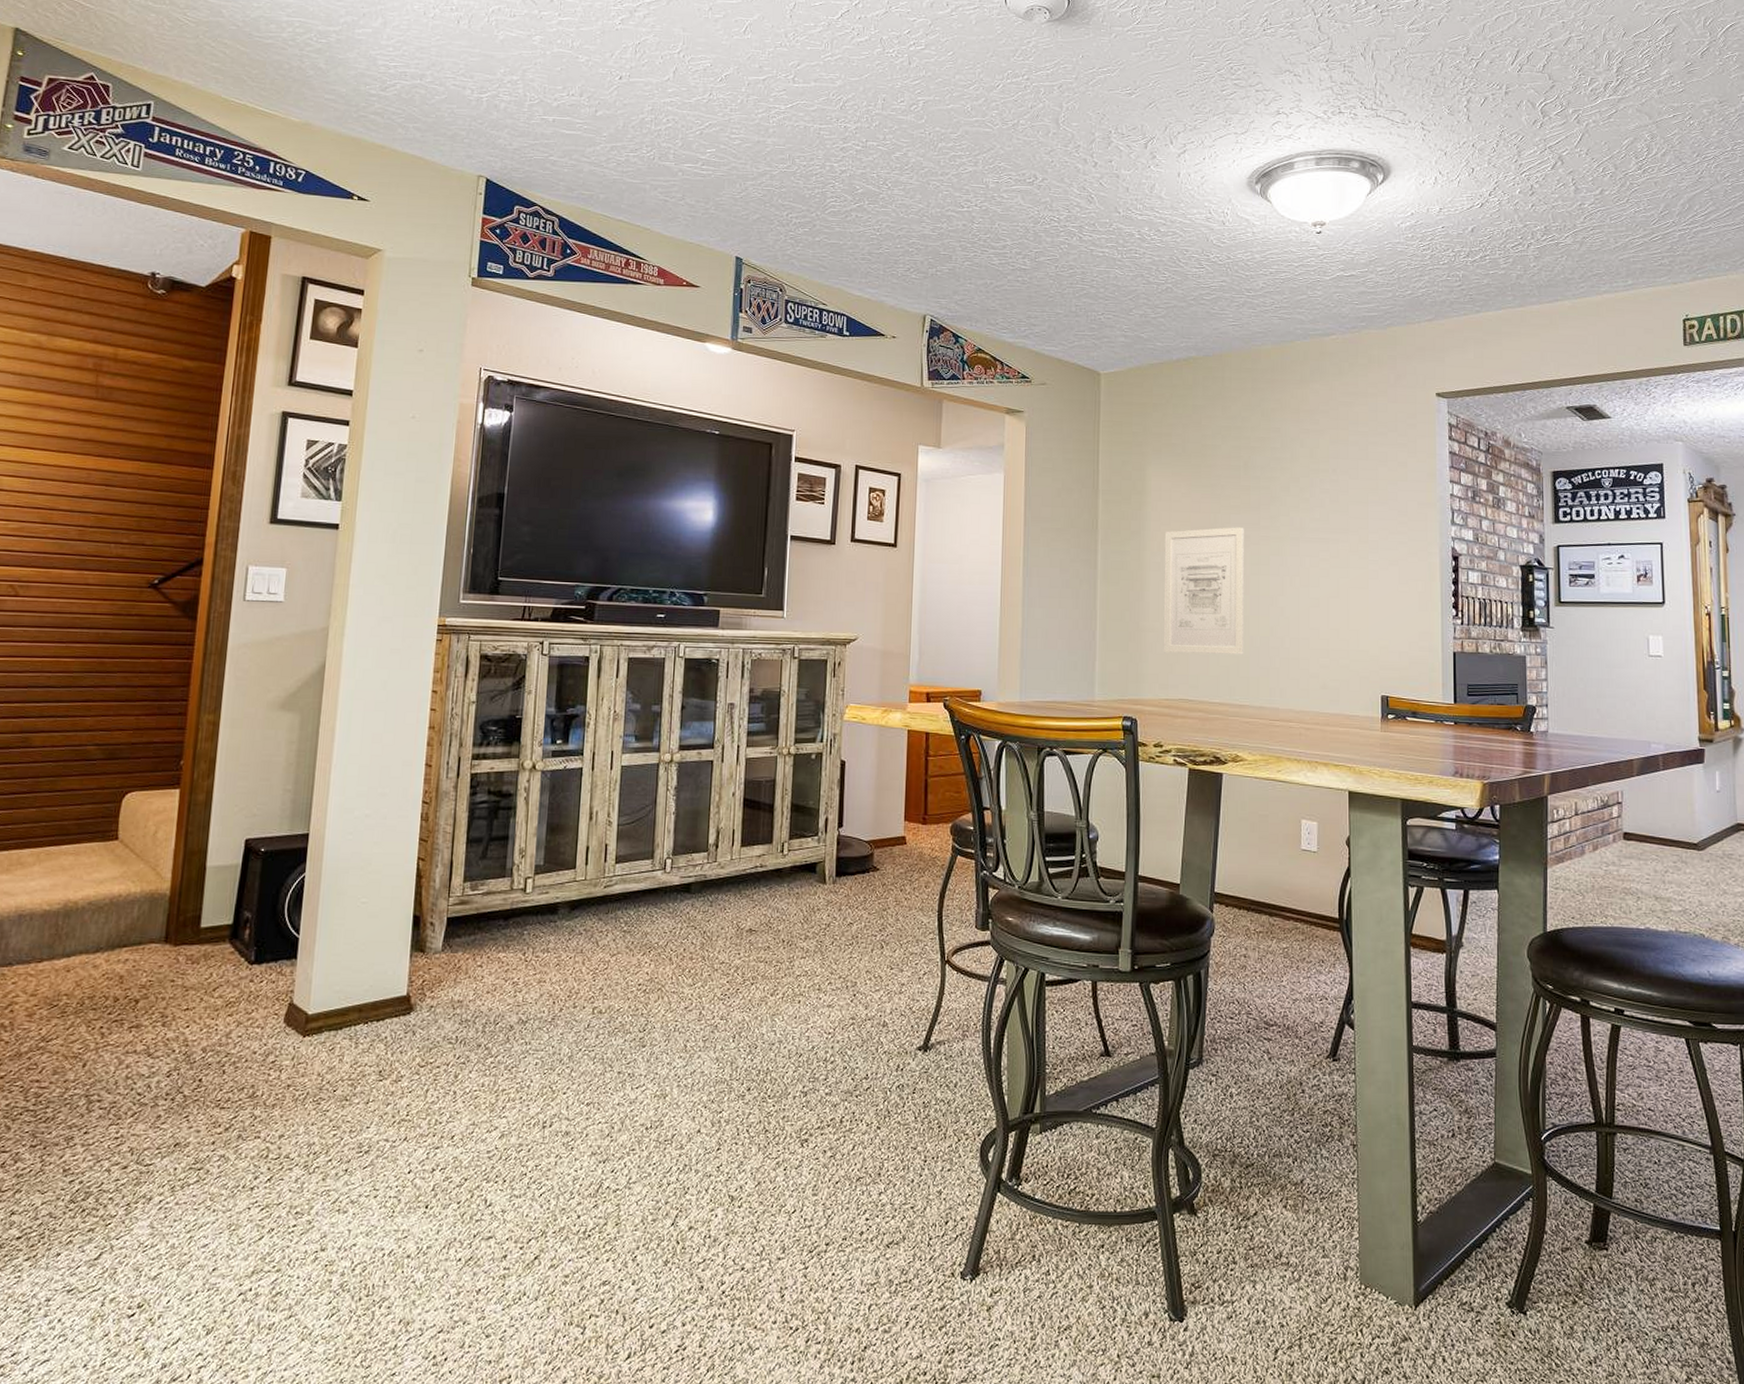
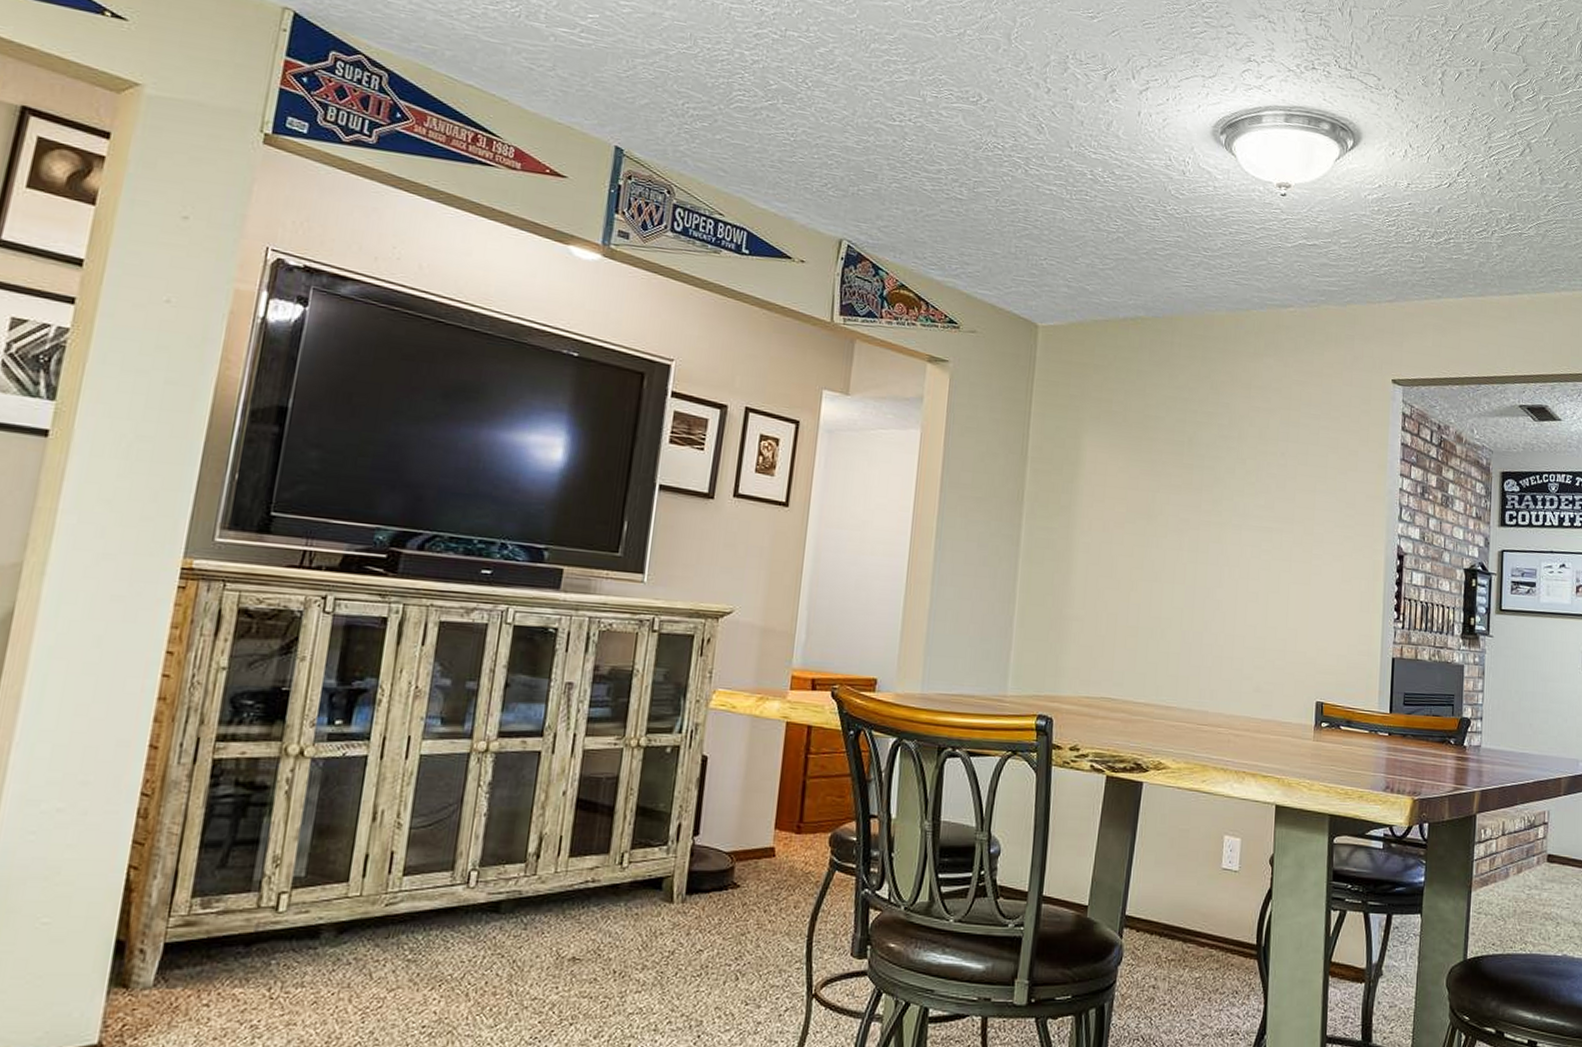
wall art: present [1163,527,1245,655] -> none [1088,508,1184,651]

